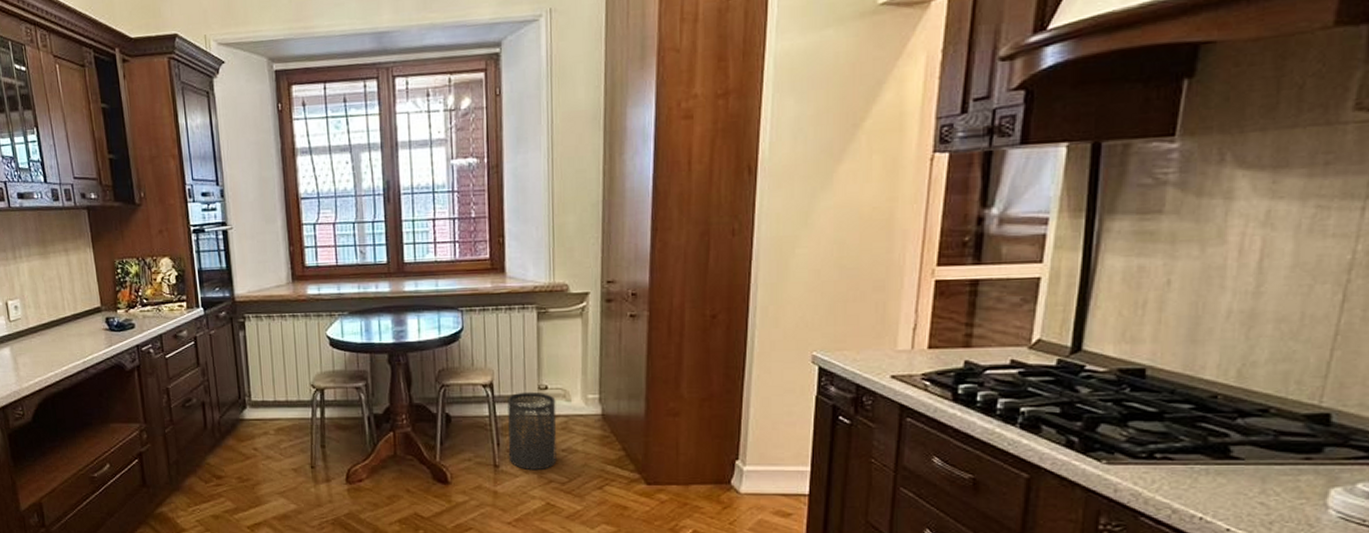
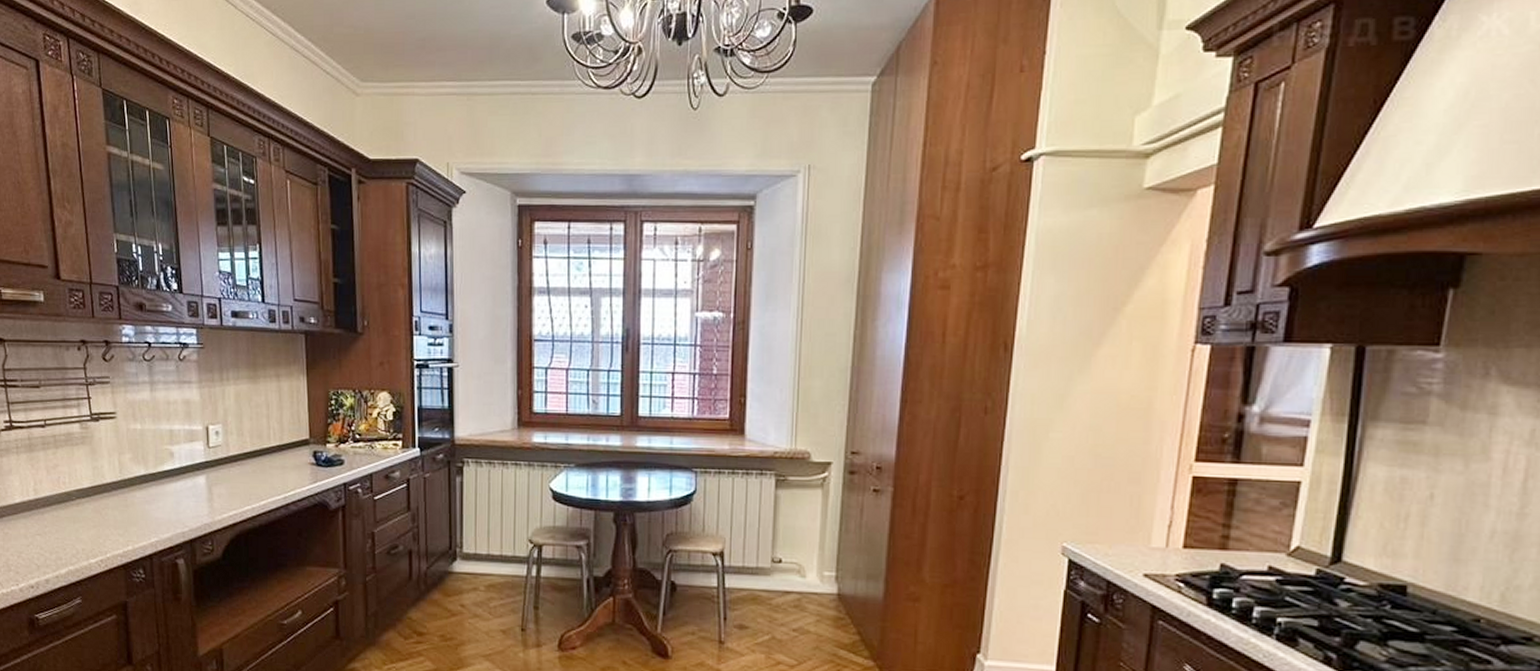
trash can: present [507,391,557,469] -> none [735,563,790,650]

